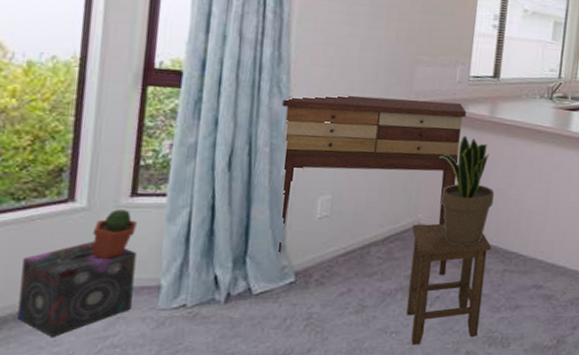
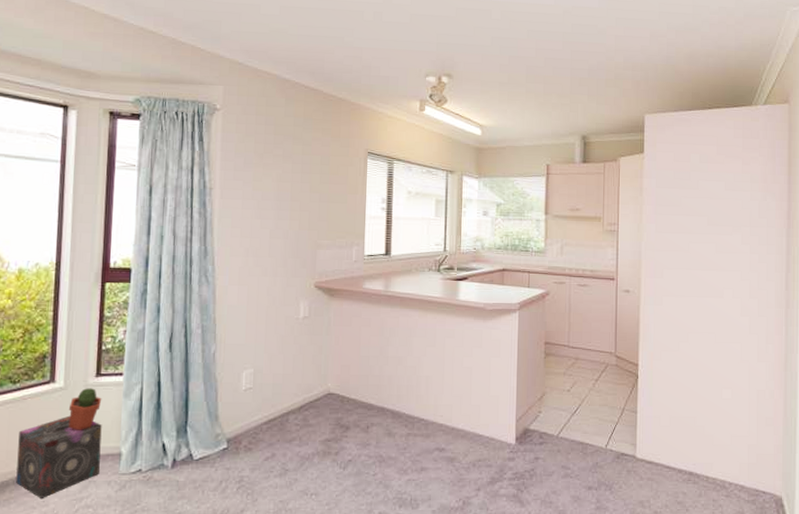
console table: present [279,94,467,275] -> none [209,279,364,440]
stool: present [406,223,492,345] -> none [323,391,395,506]
potted plant: present [438,135,495,246] -> none [342,309,394,412]

